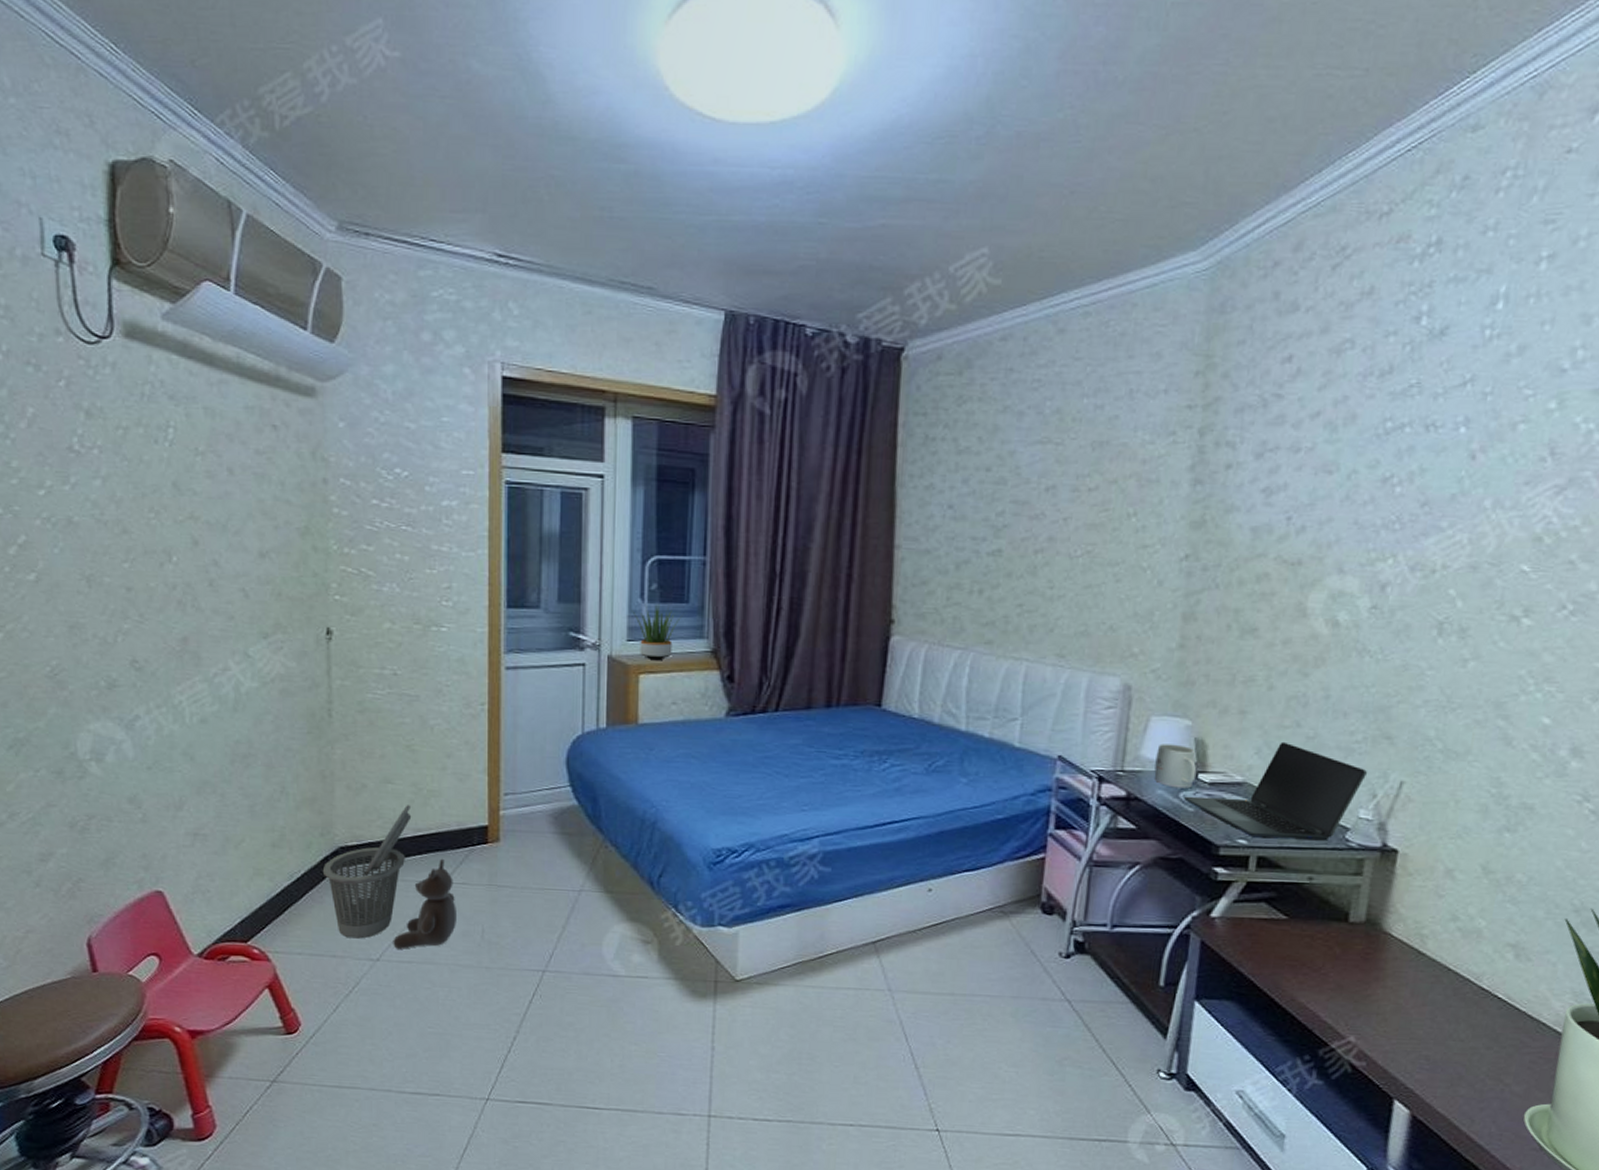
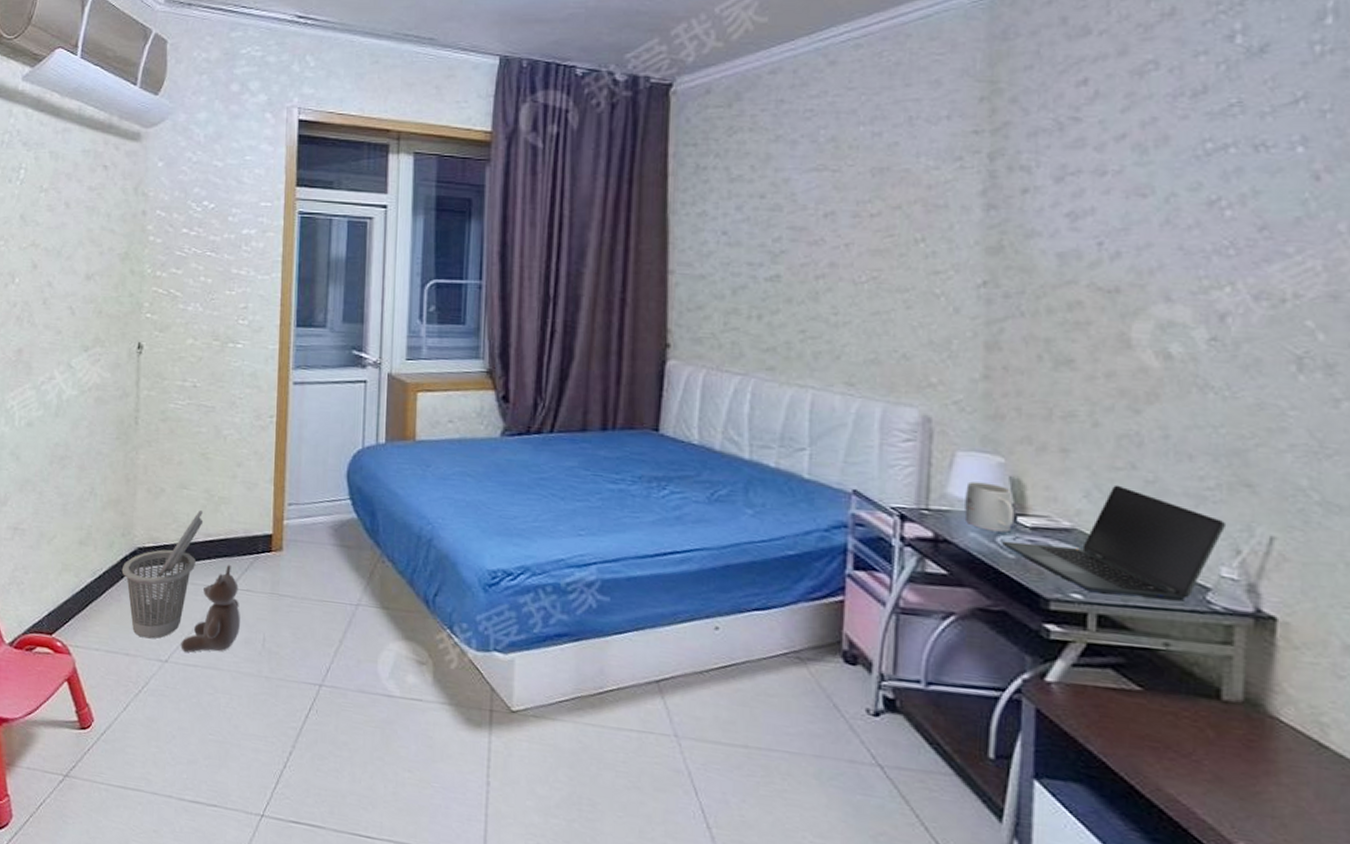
potted plant: present [632,604,681,660] -> none [411,325,458,379]

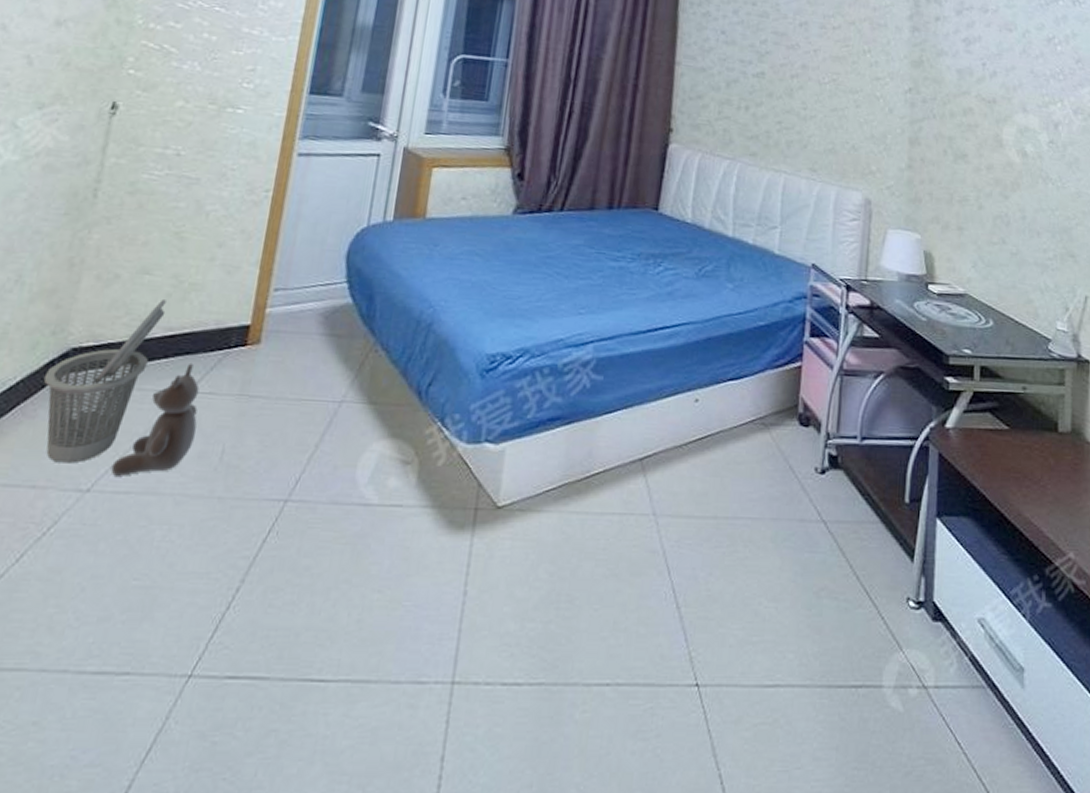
mug: present [964,481,1015,533] -> none [892,255,927,299]
laptop: present [1002,484,1227,600] -> none [918,256,1060,350]

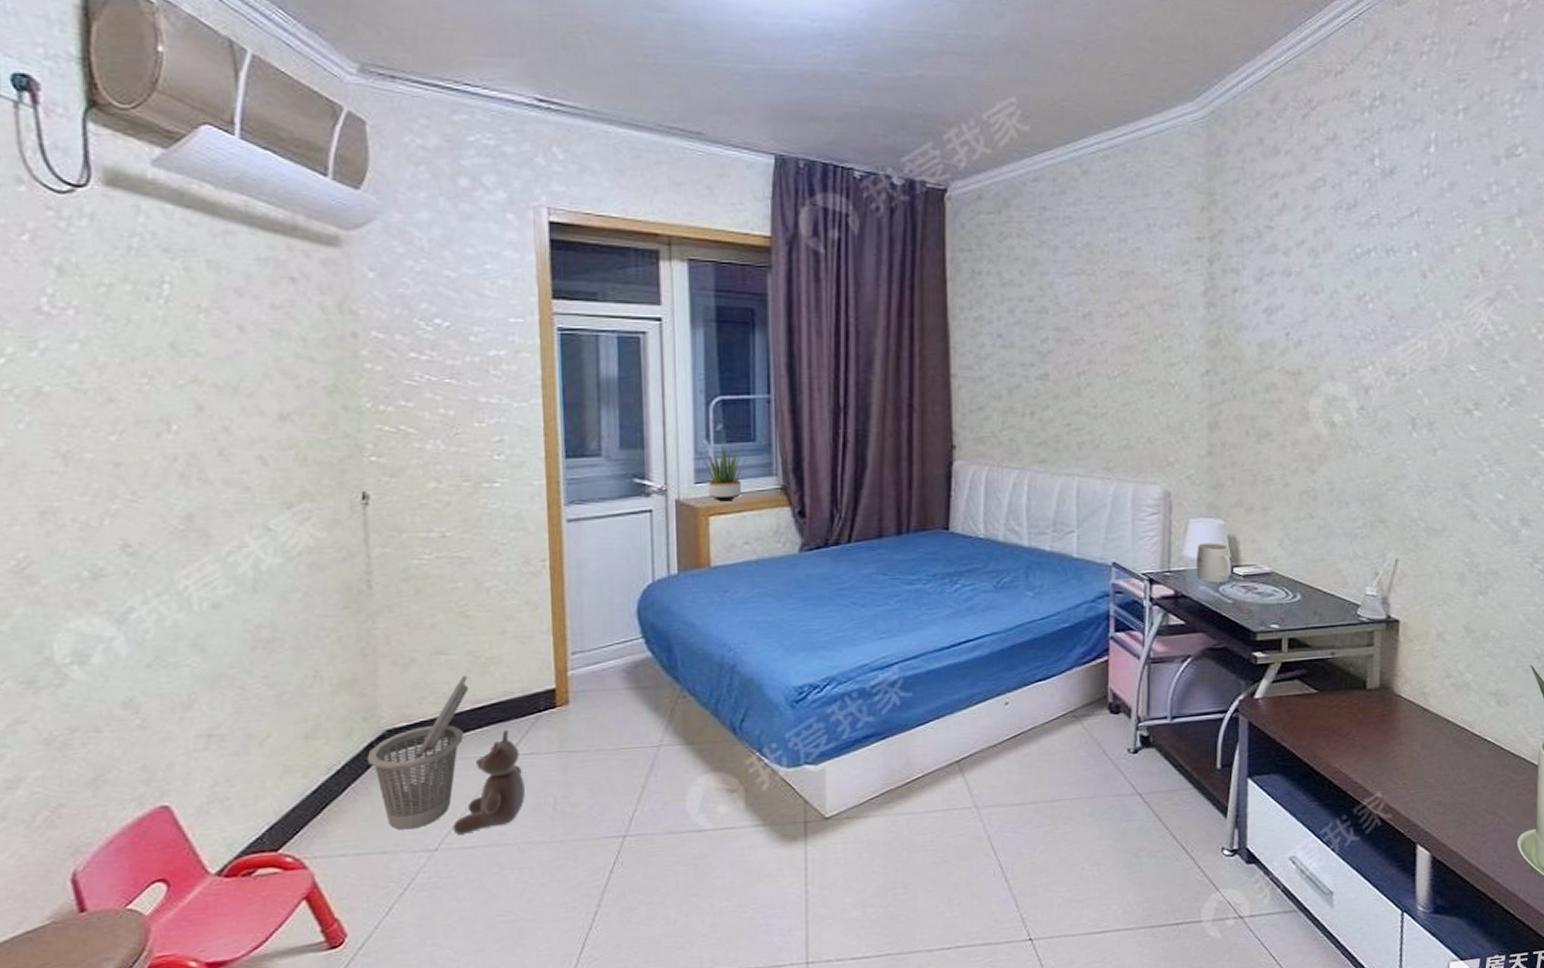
potted plant: none [433,100,480,154] -> present [698,444,749,500]
mug: none [892,255,927,299] -> present [1196,543,1232,583]

